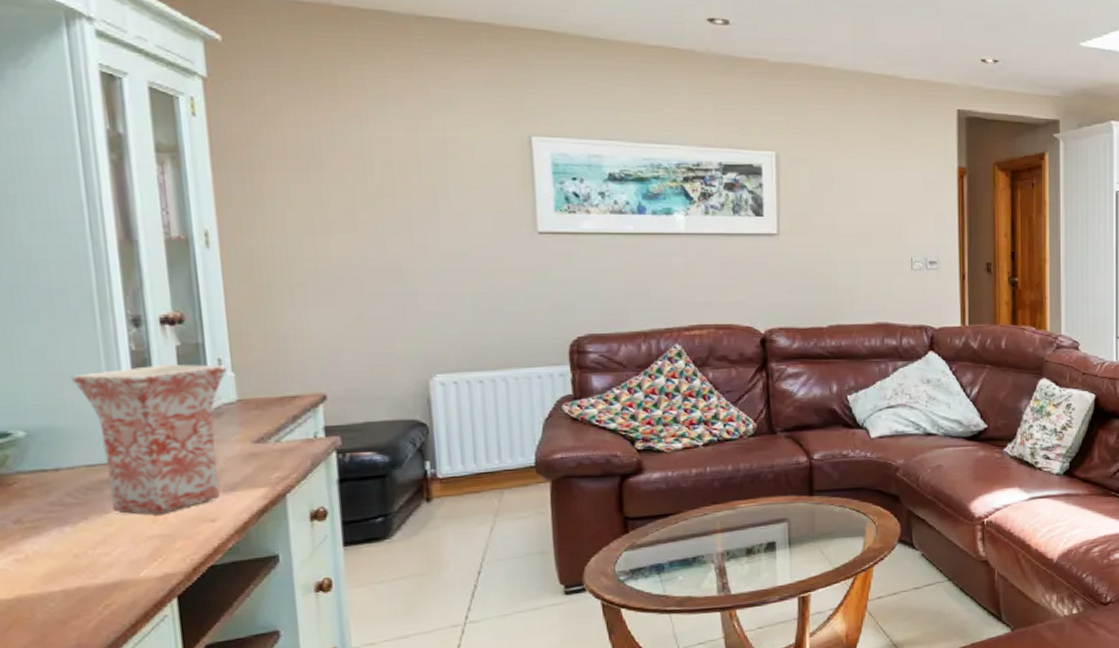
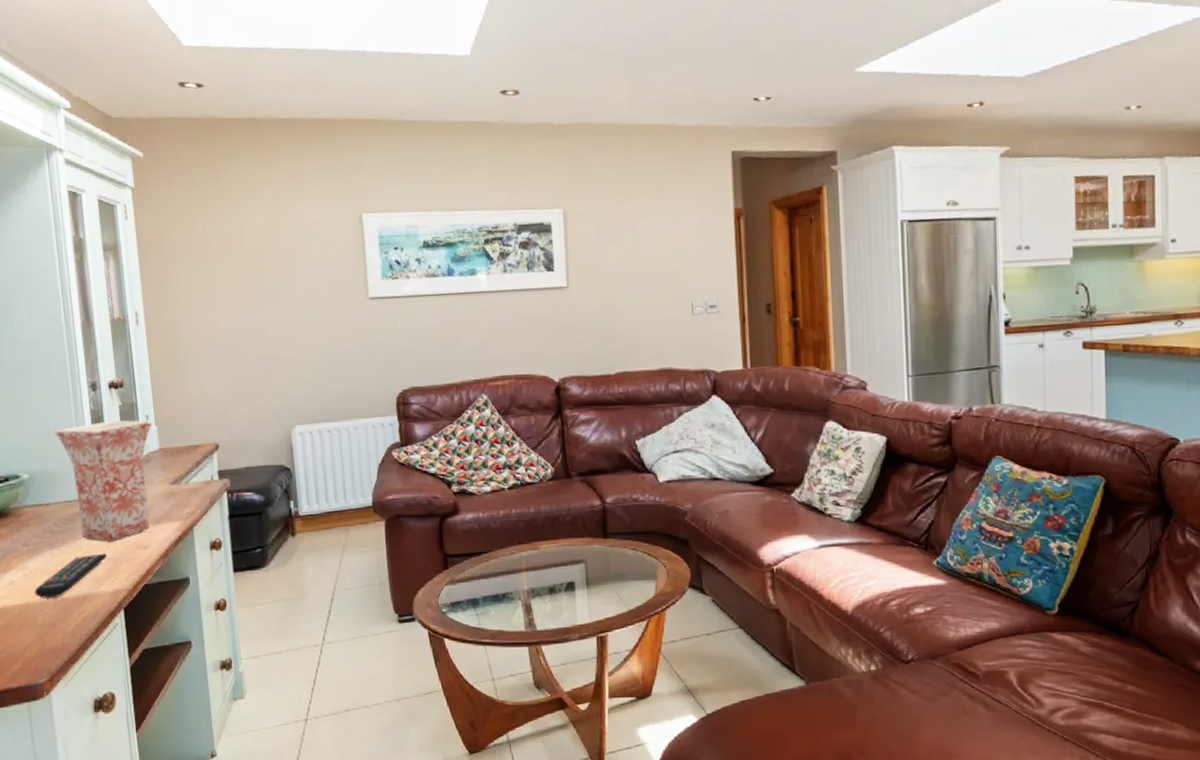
remote control: none [32,529,152,590] -> present [34,553,107,599]

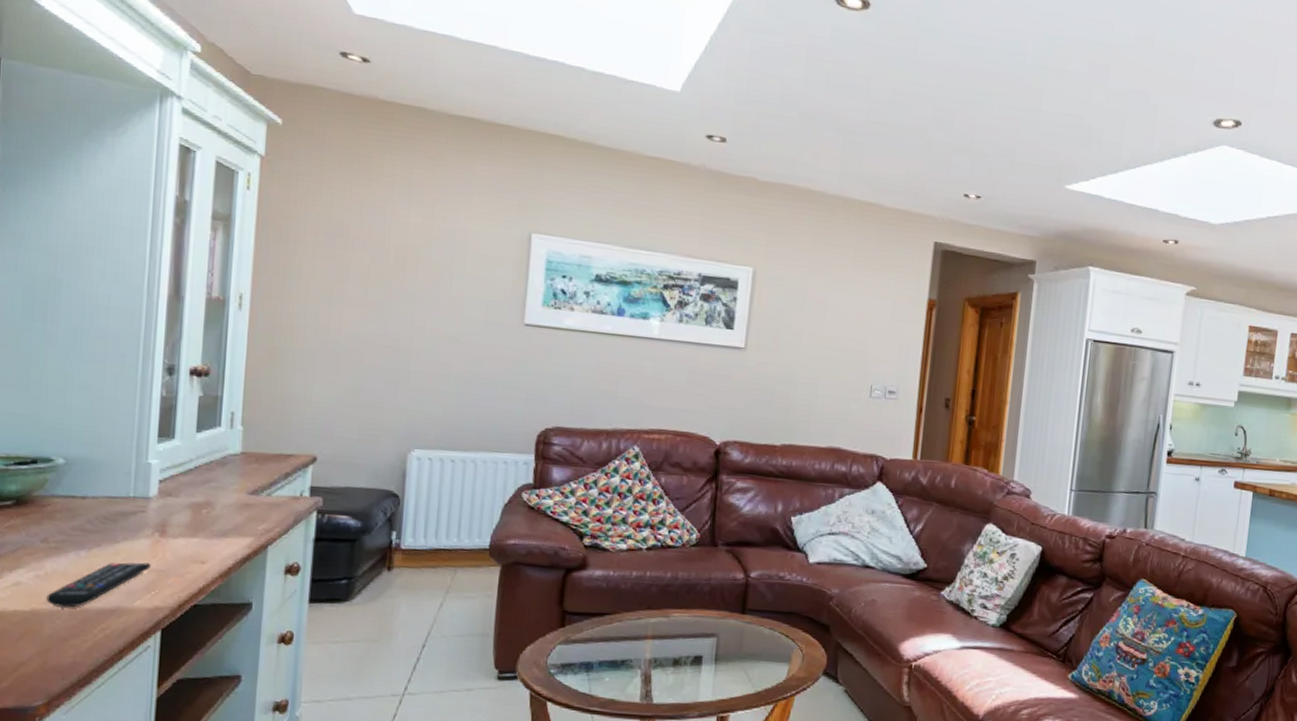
vase: present [55,420,153,541] -> none [109,411,238,550]

